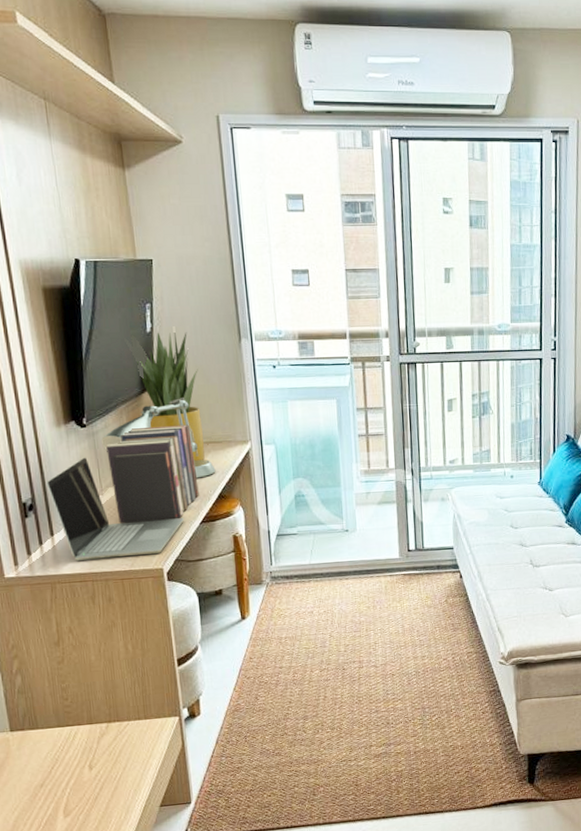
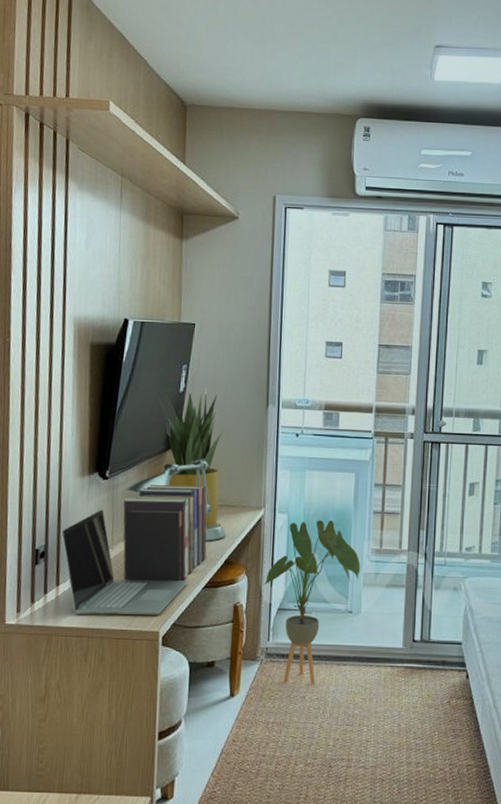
house plant: none [259,447,352,601] -> present [263,520,361,684]

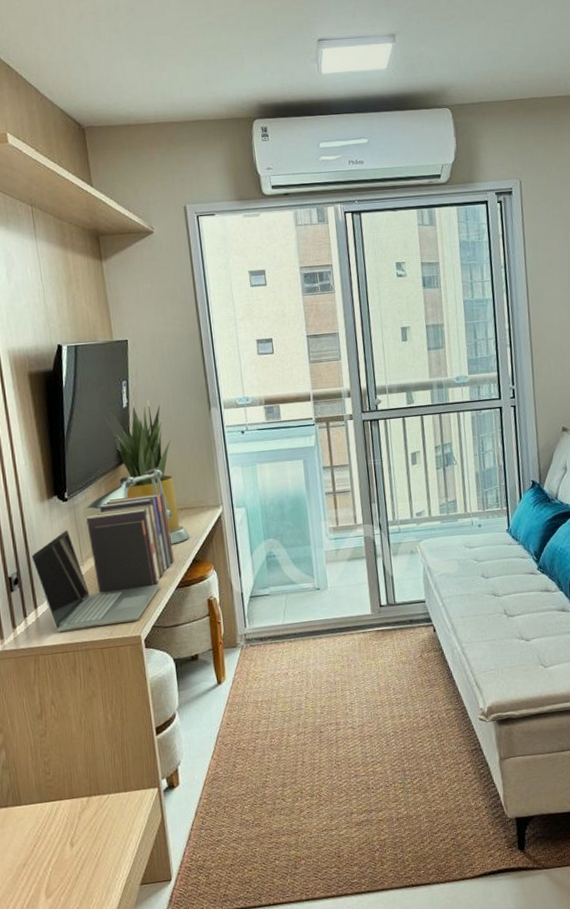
house plant: present [263,520,361,684] -> none [232,507,322,663]

